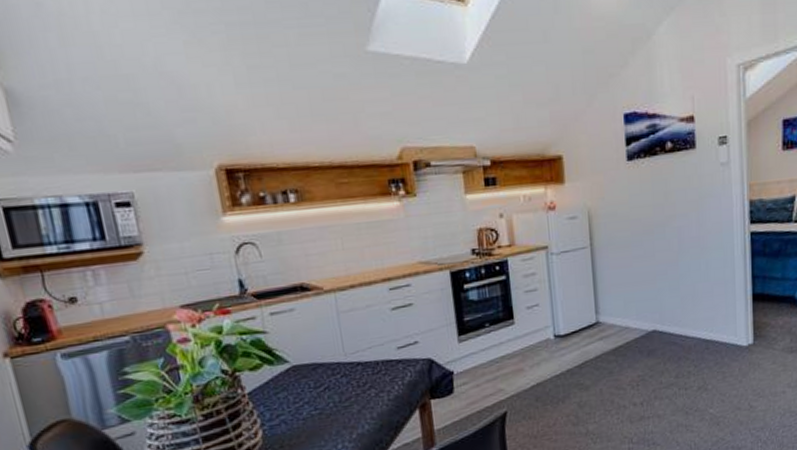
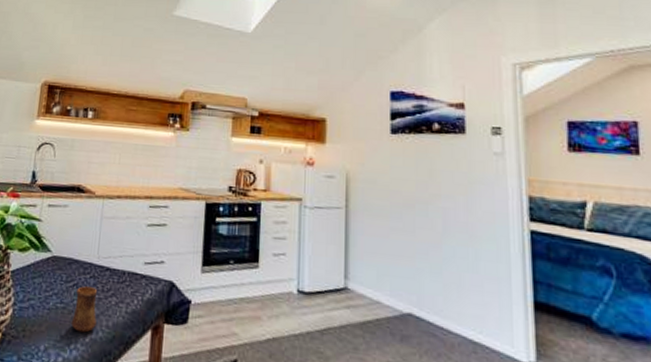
cup: none [329,385,360,432] -> present [70,286,98,333]

